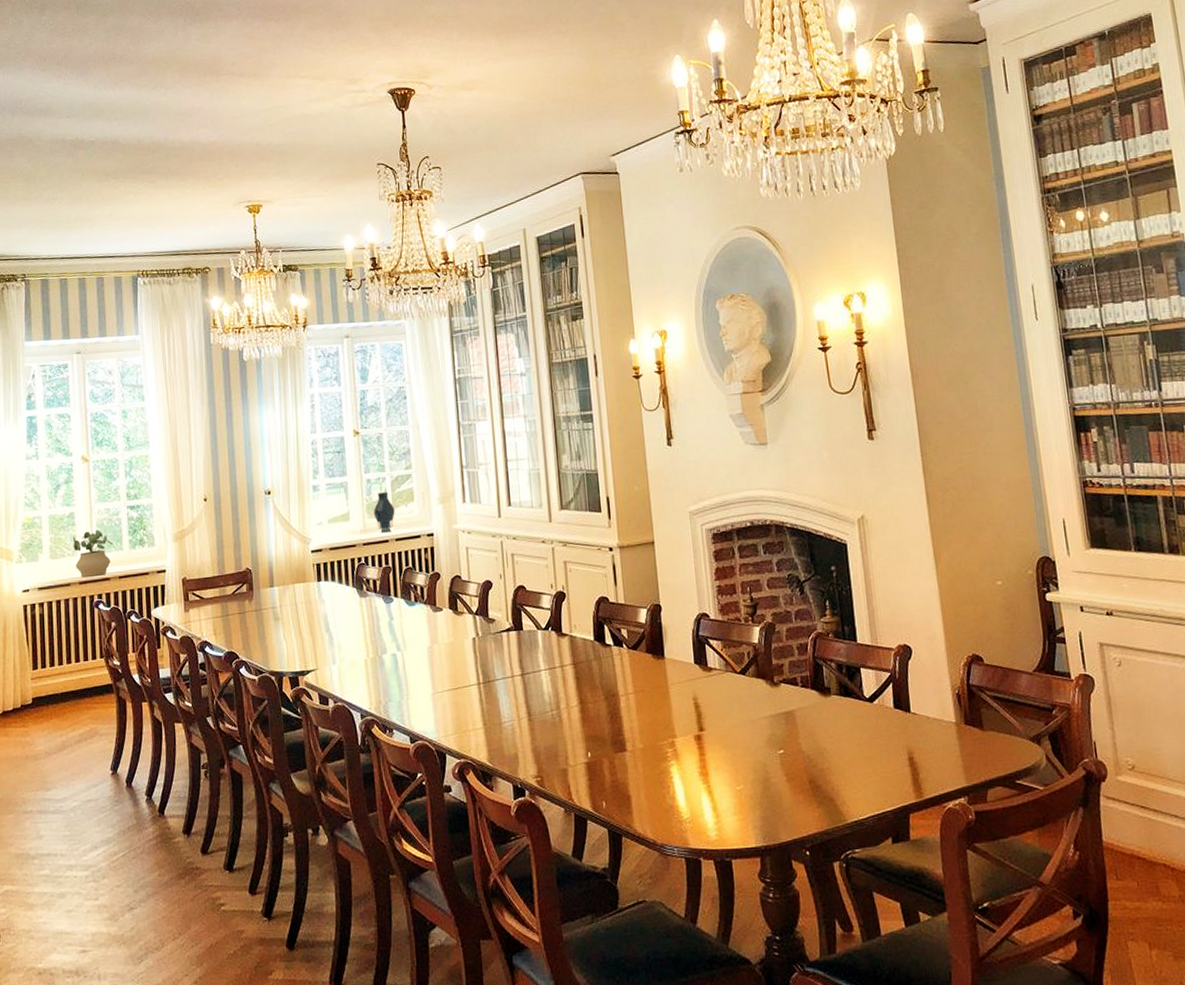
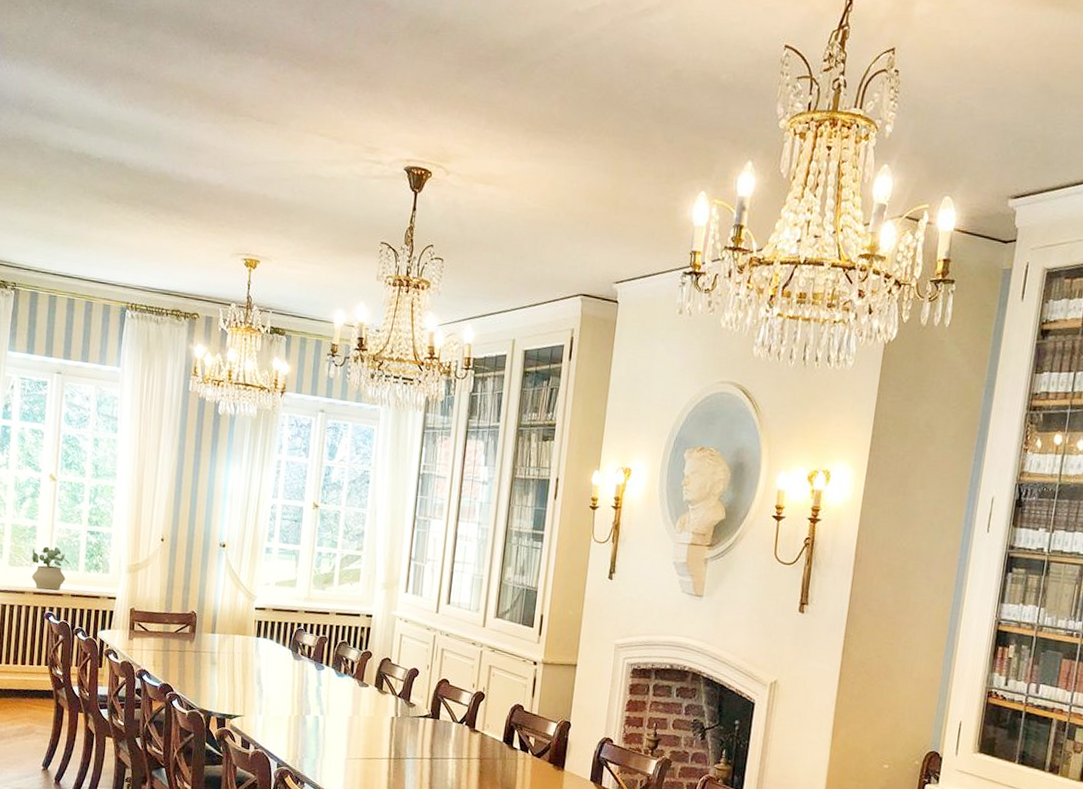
vase: present [373,492,395,533] -> none [319,567,340,606]

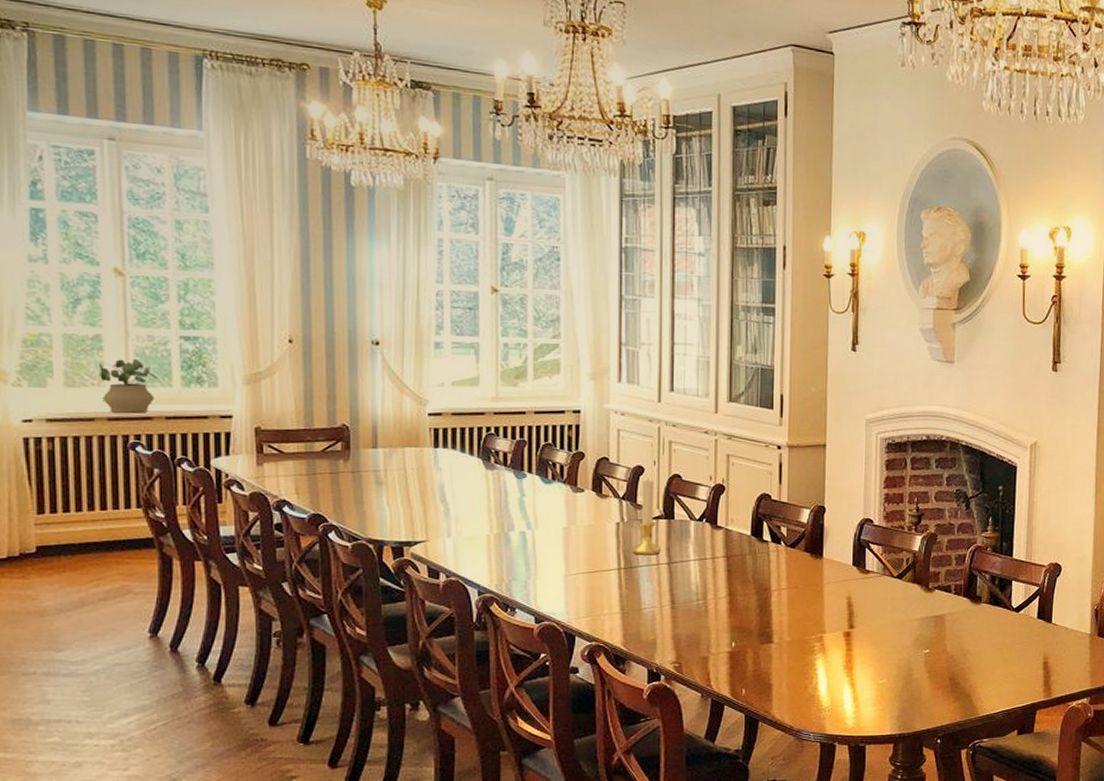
candle holder: none [401,681,426,750] -> present [632,480,661,555]

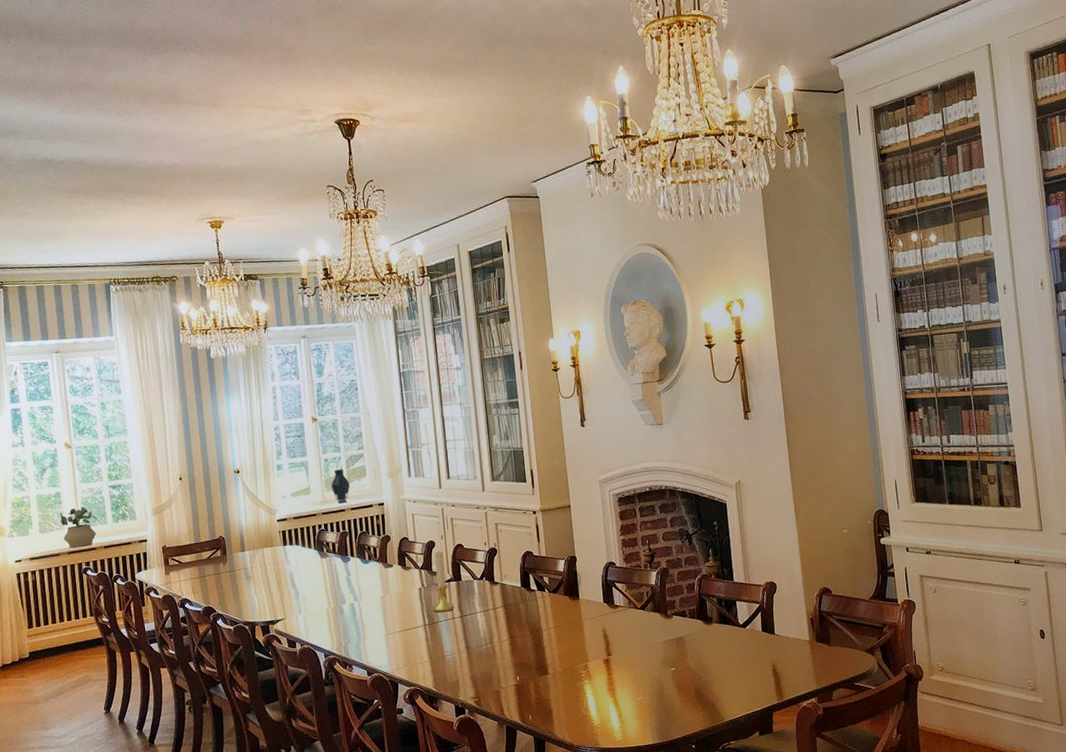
vase: none [509,360,536,404] -> present [331,469,350,504]

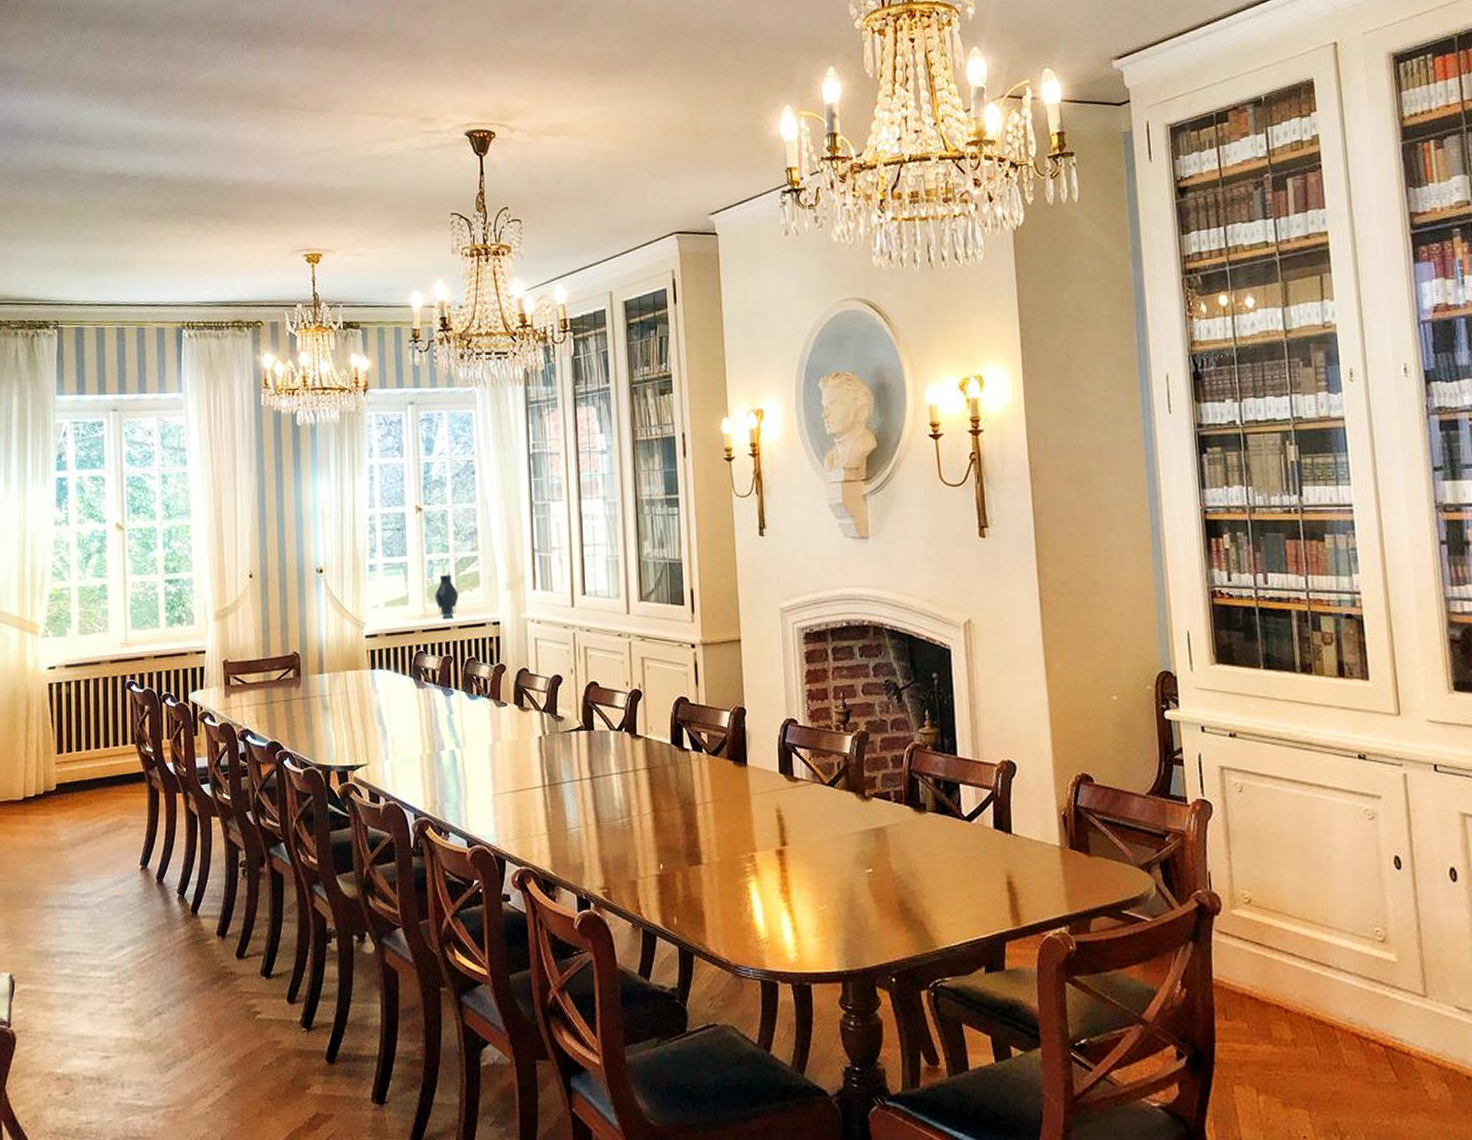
potted plant: present [60,507,98,548] -> none [105,605,149,655]
candle holder: present [432,551,455,613] -> none [555,689,583,771]

